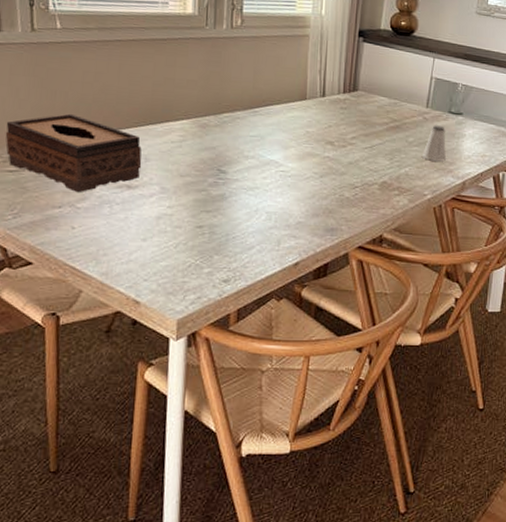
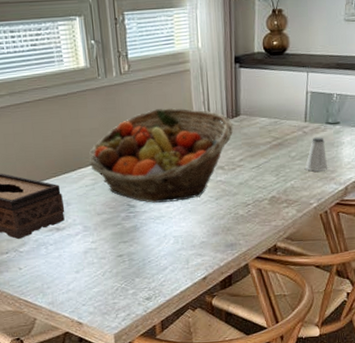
fruit basket: none [180,70,350,173] -> present [89,107,234,203]

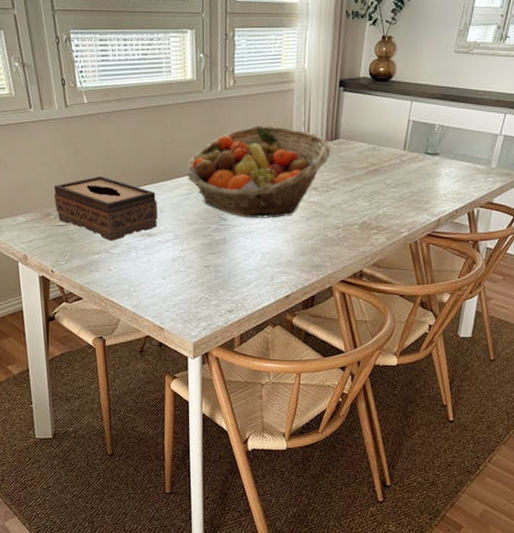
saltshaker: present [305,137,327,172] -> none [399,166,423,201]

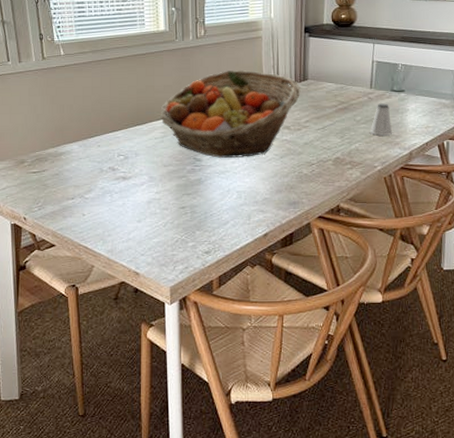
tissue box: present [53,175,158,242] -> none [28,122,133,186]
saltshaker: none [399,166,423,201] -> present [370,103,392,136]

